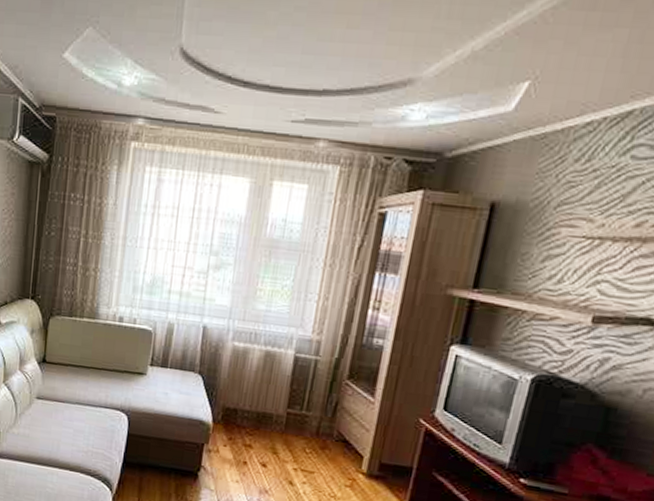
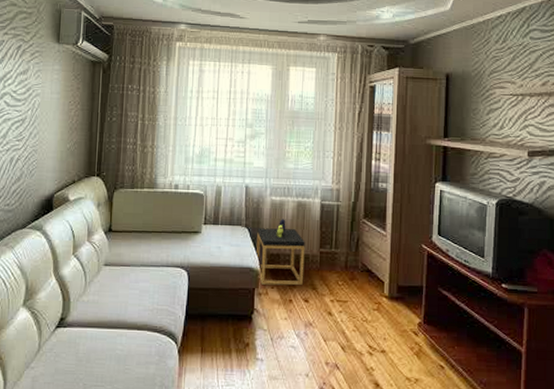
side table: none [209,369,270,447] -> present [256,219,305,286]

